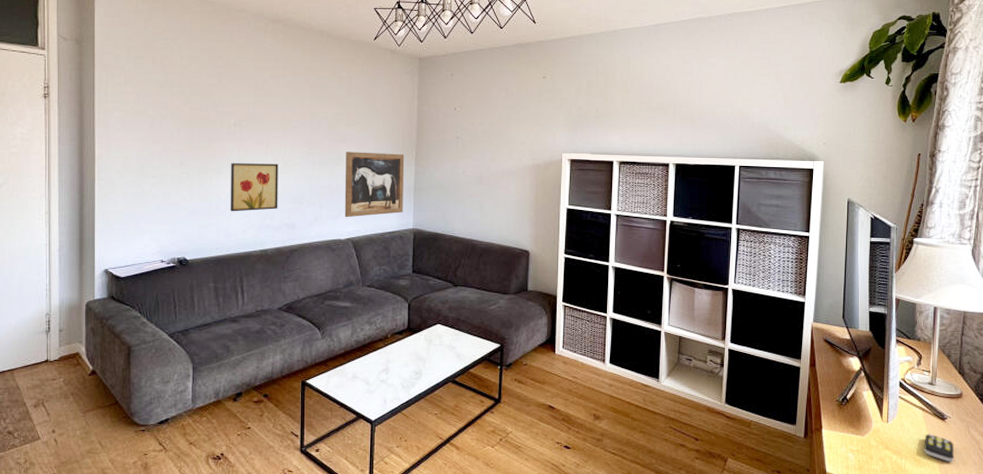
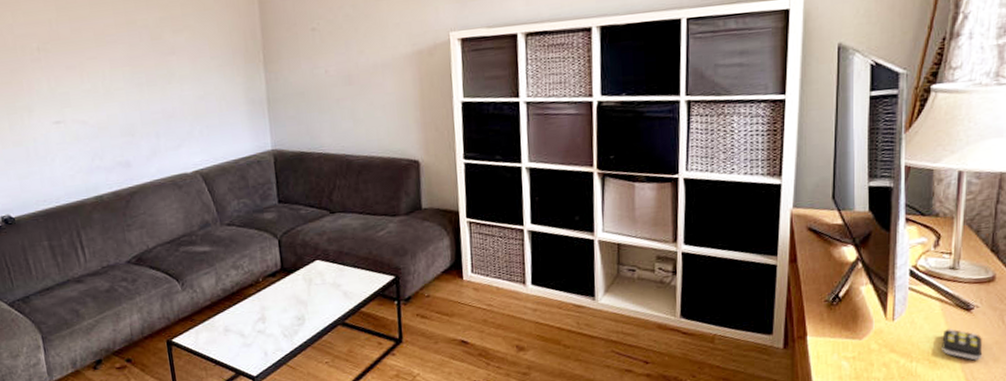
wall art: present [230,163,278,212] -> none [42,90,107,156]
wall art: present [344,152,405,218] -> none [177,59,258,147]

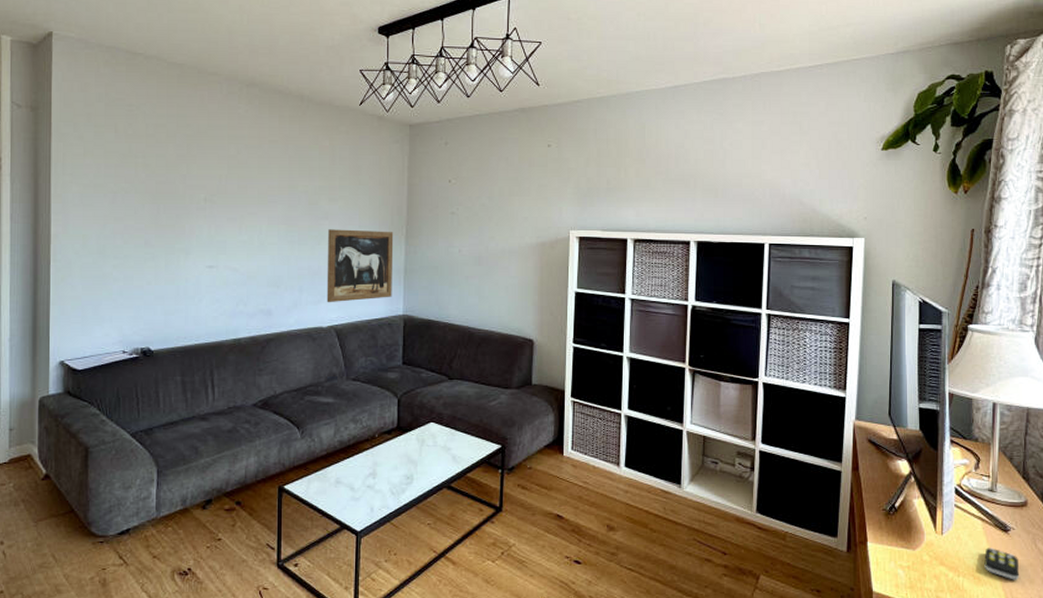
wall art: none [177,59,258,147] -> present [326,229,394,303]

